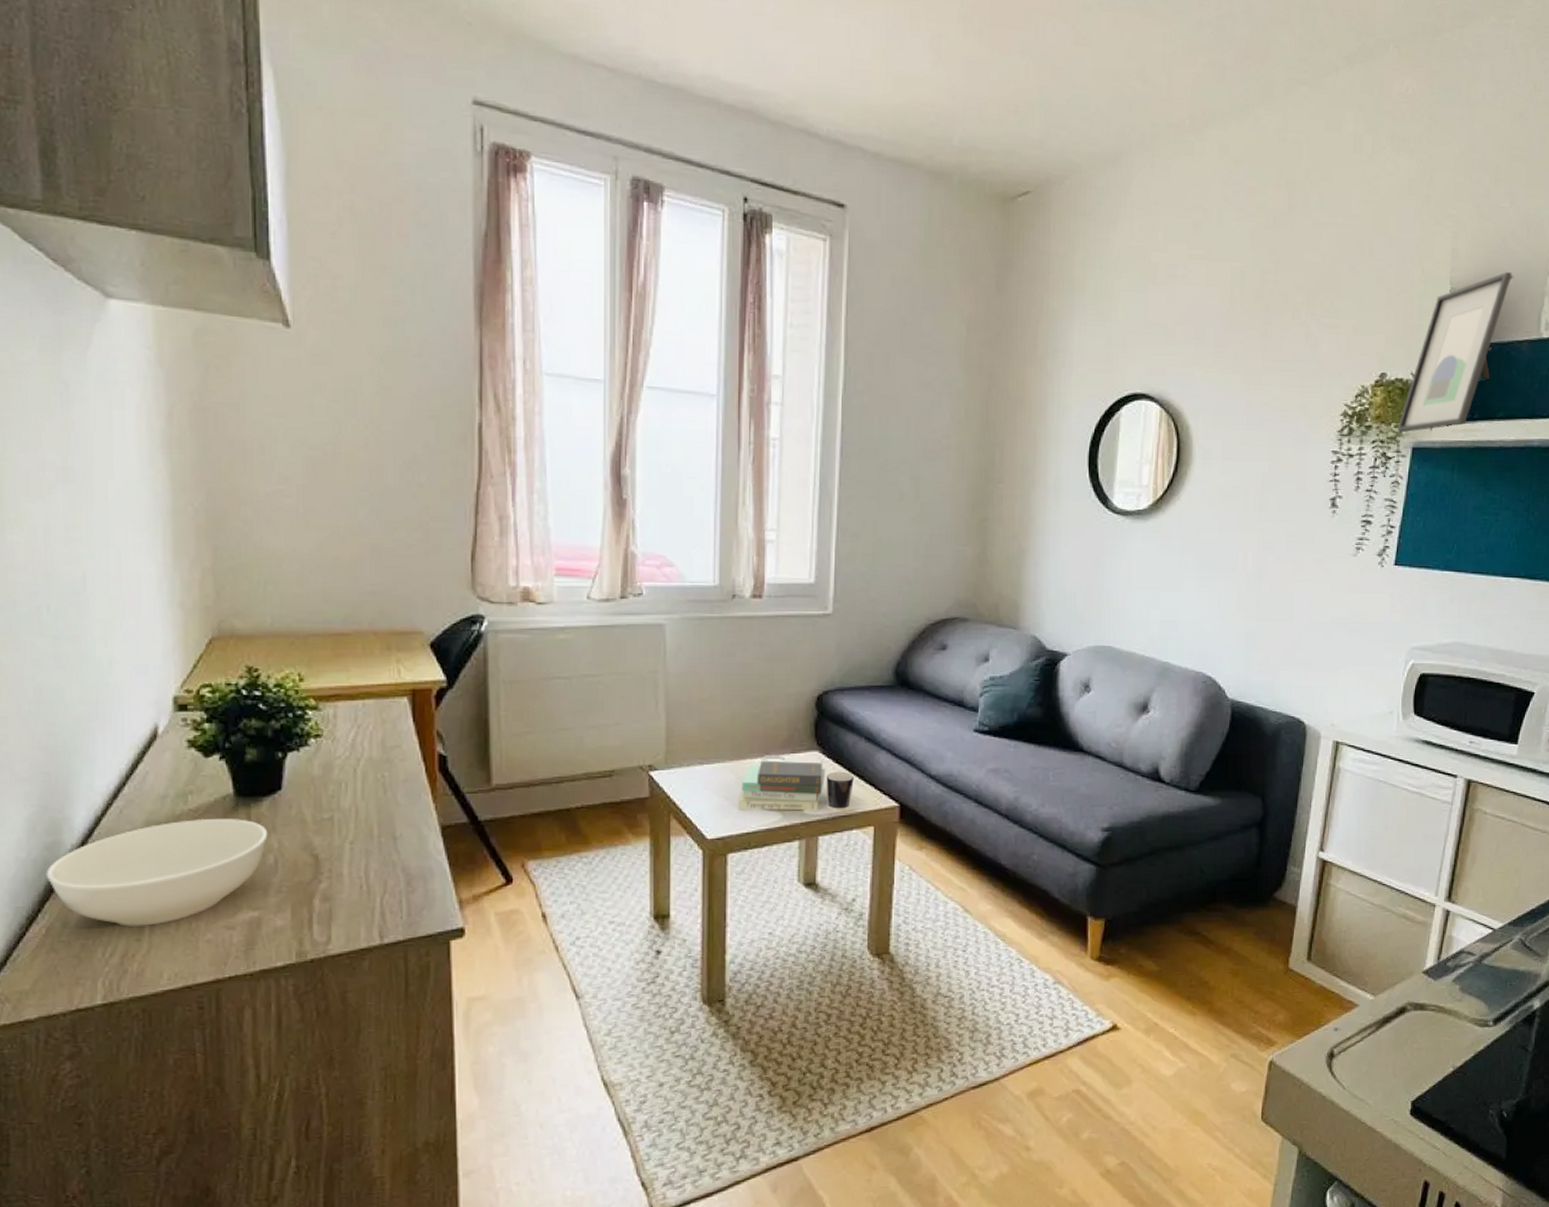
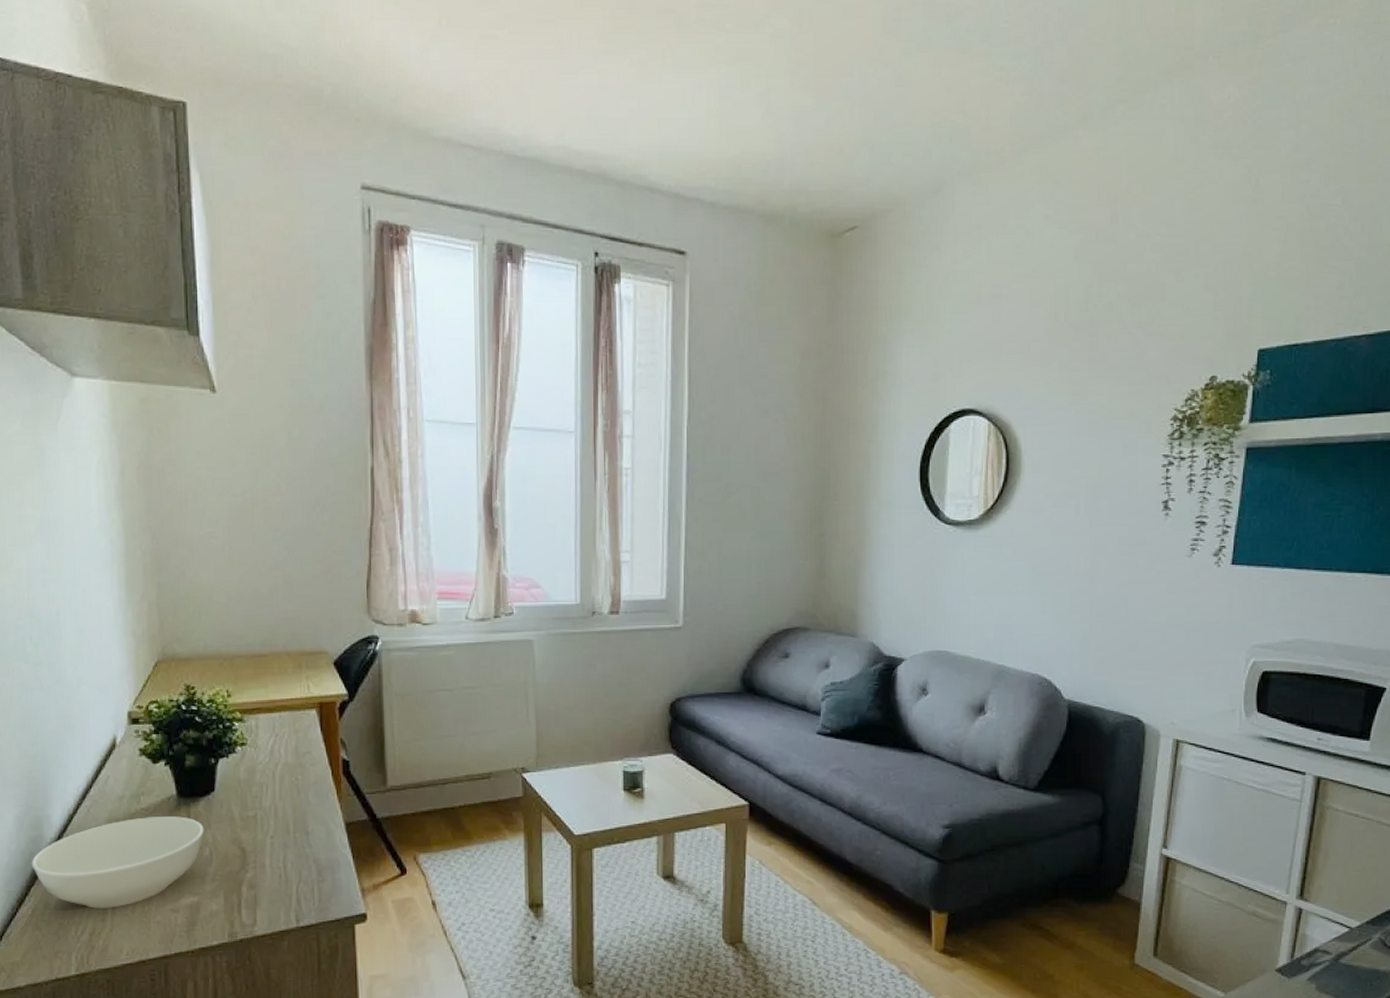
books: present [737,760,826,811] -> none [601,763,680,809]
mug: present [826,771,854,812] -> none [680,772,706,810]
picture frame: present [1397,271,1514,432] -> none [1230,267,1349,433]

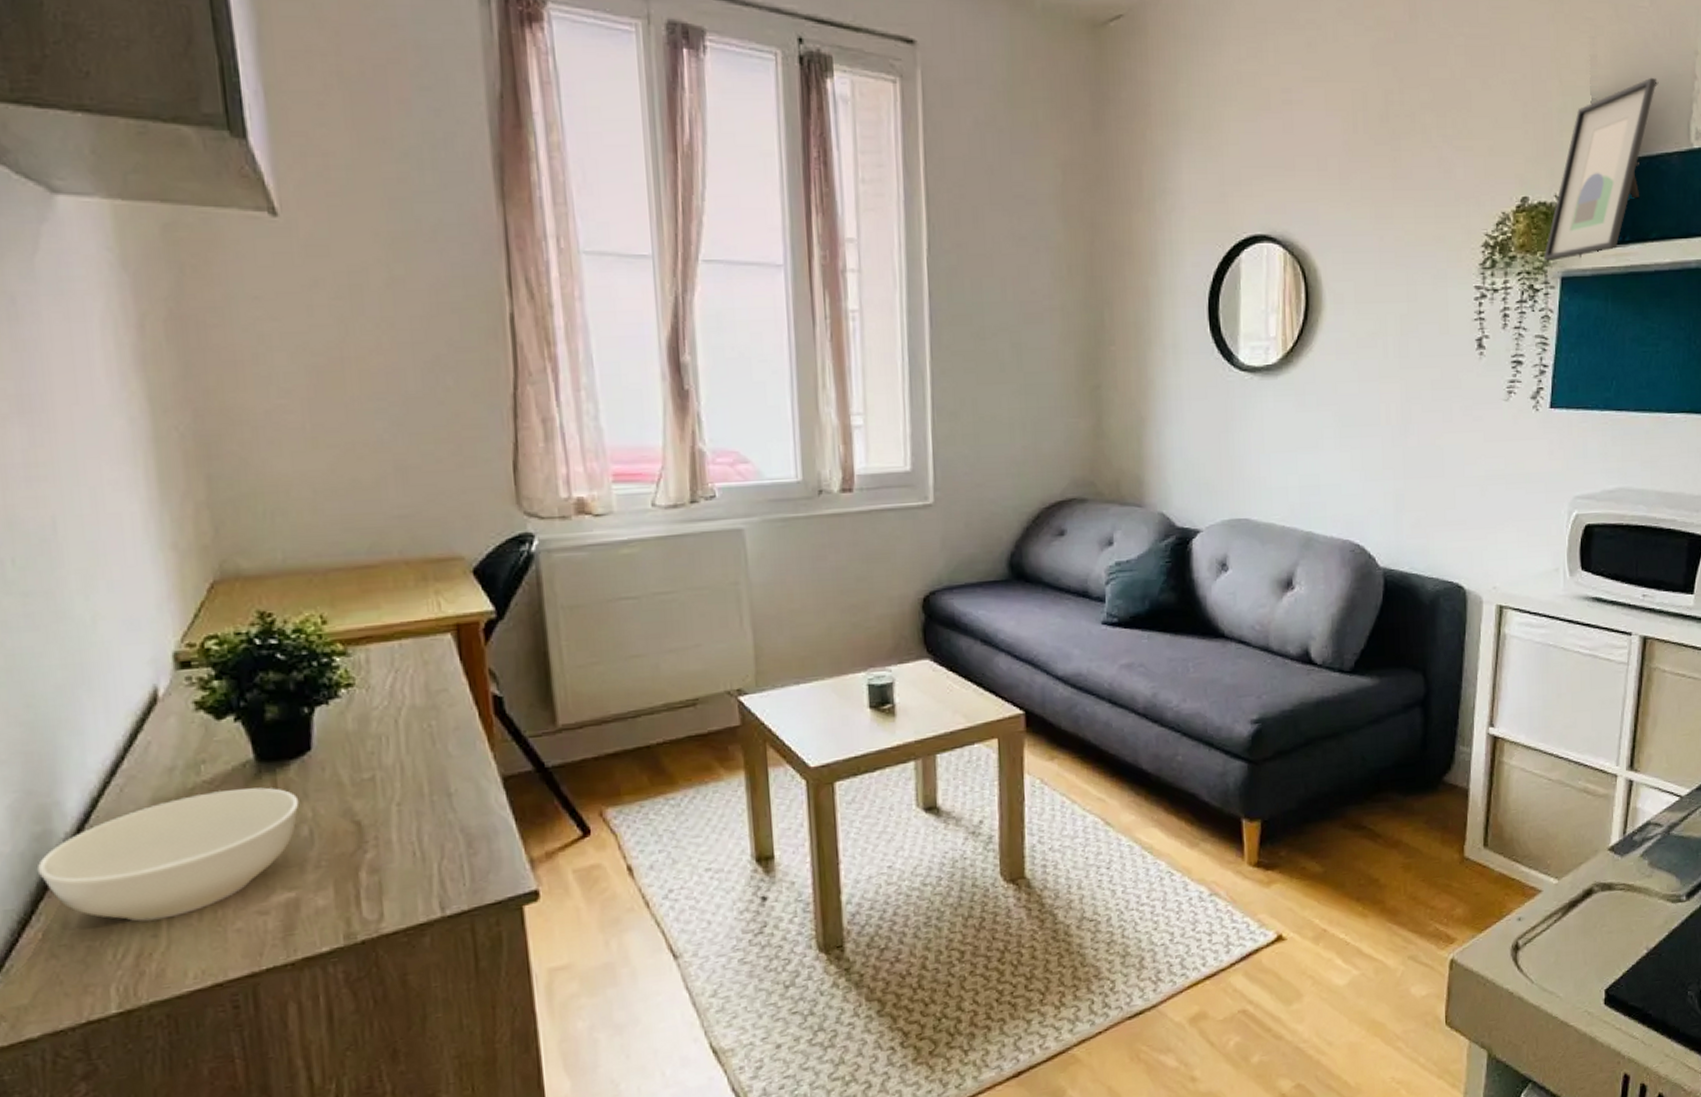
picture frame: none [1230,267,1349,433] -> present [1543,77,1659,261]

